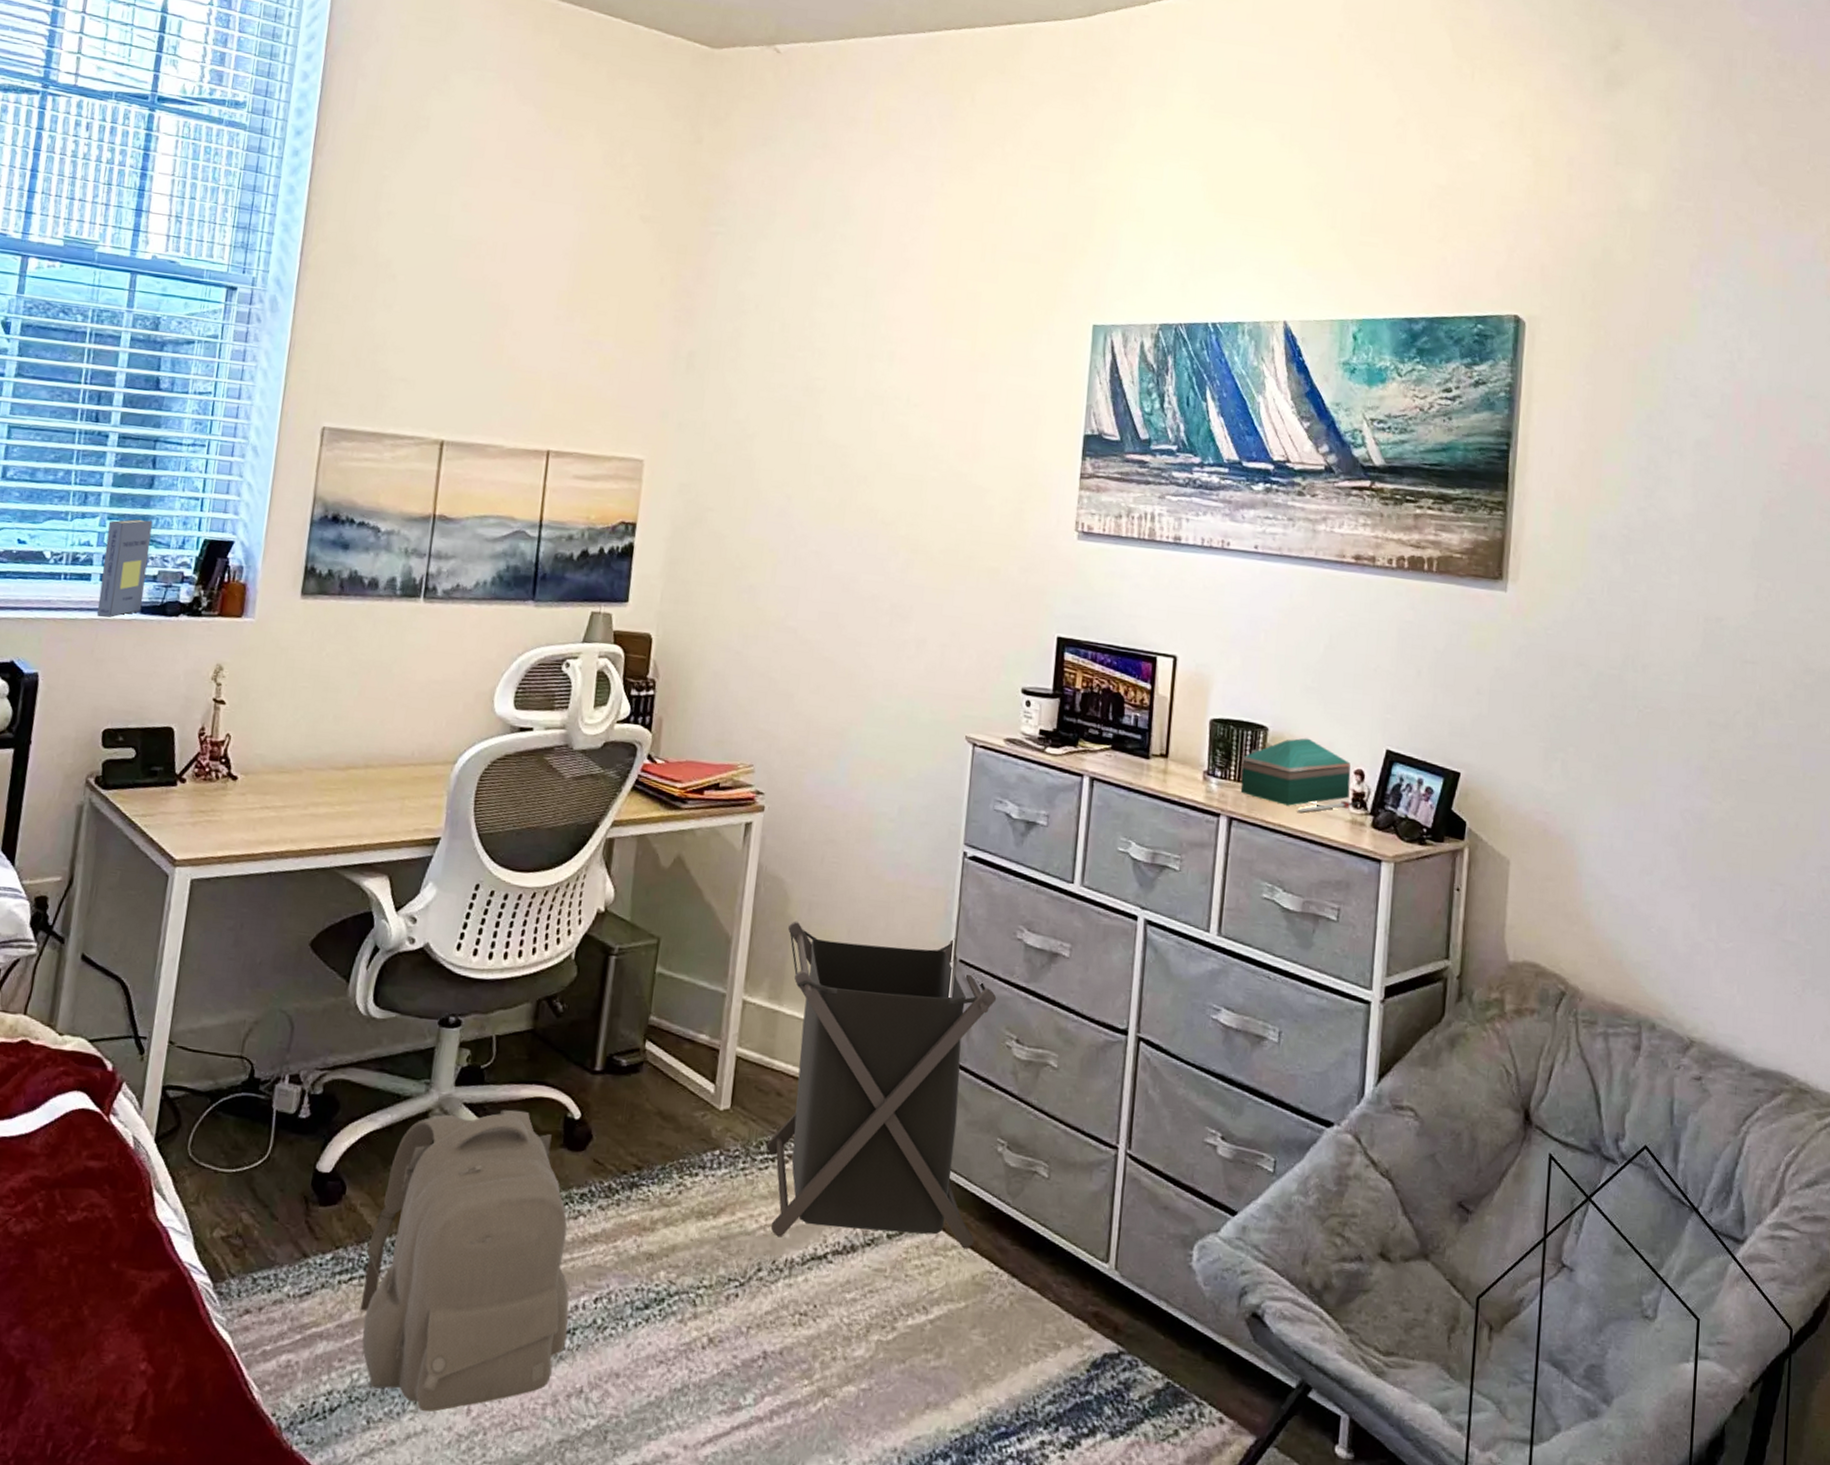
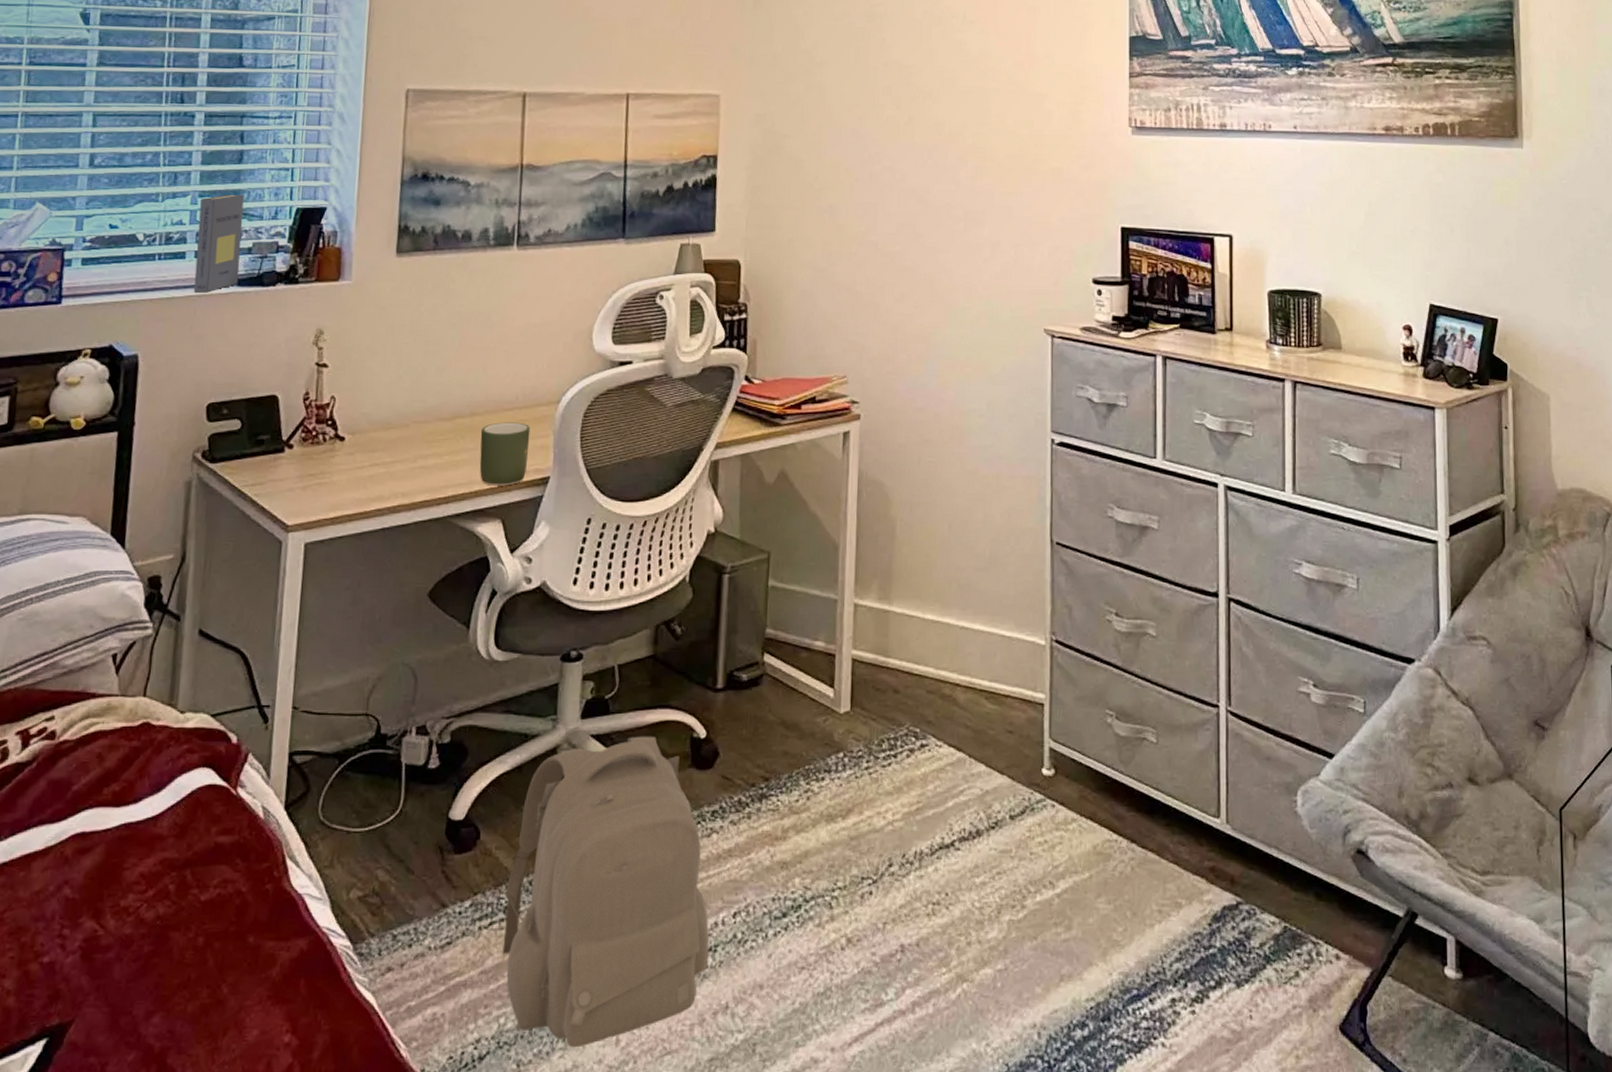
mug: none [370,777,425,843] -> present [479,422,531,486]
laundry basket: present [766,921,997,1249] -> none [888,522,1094,831]
wooden box: present [1240,738,1360,813] -> none [1301,300,1411,370]

